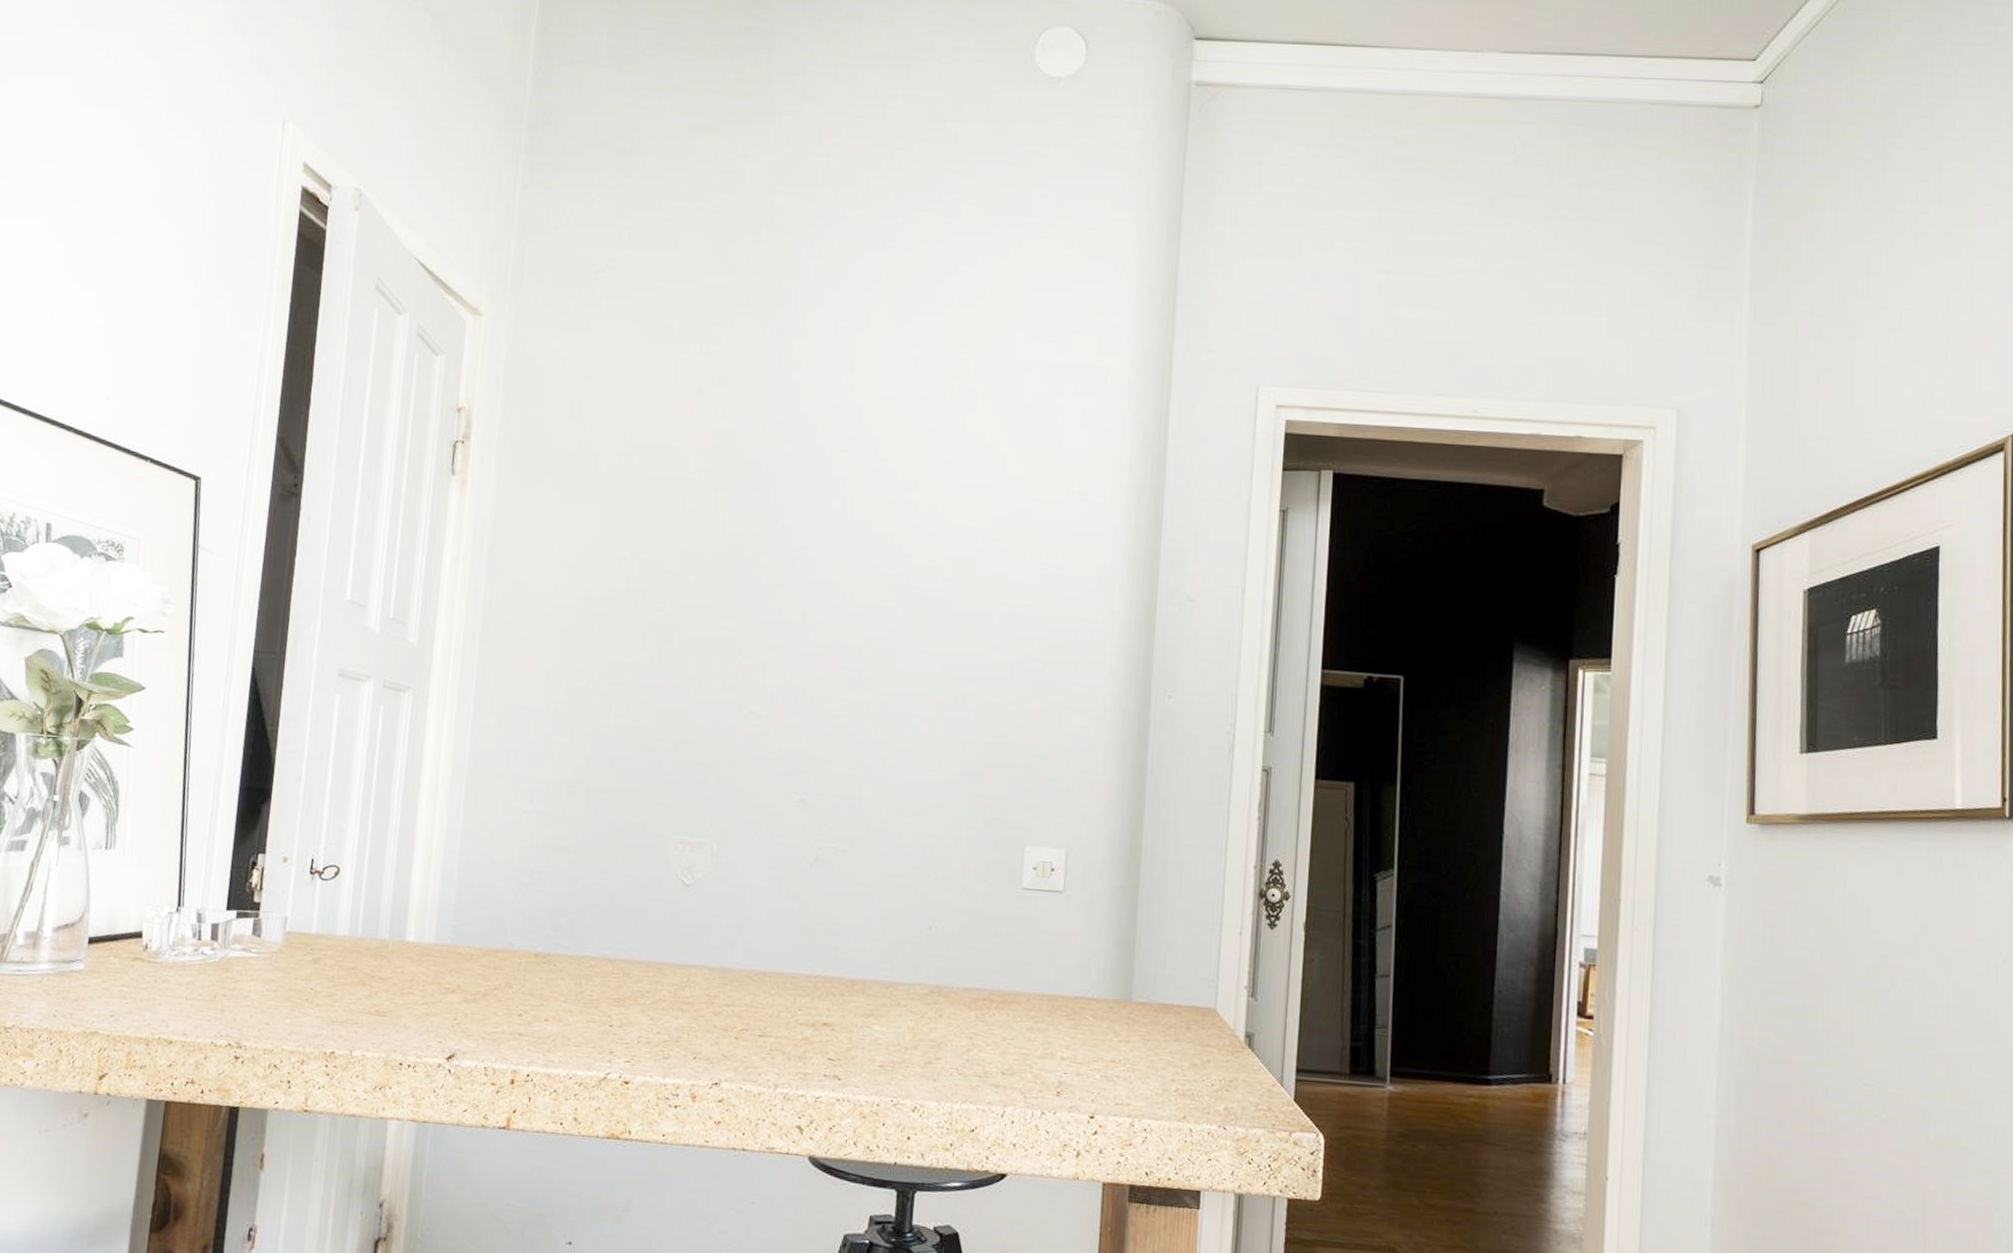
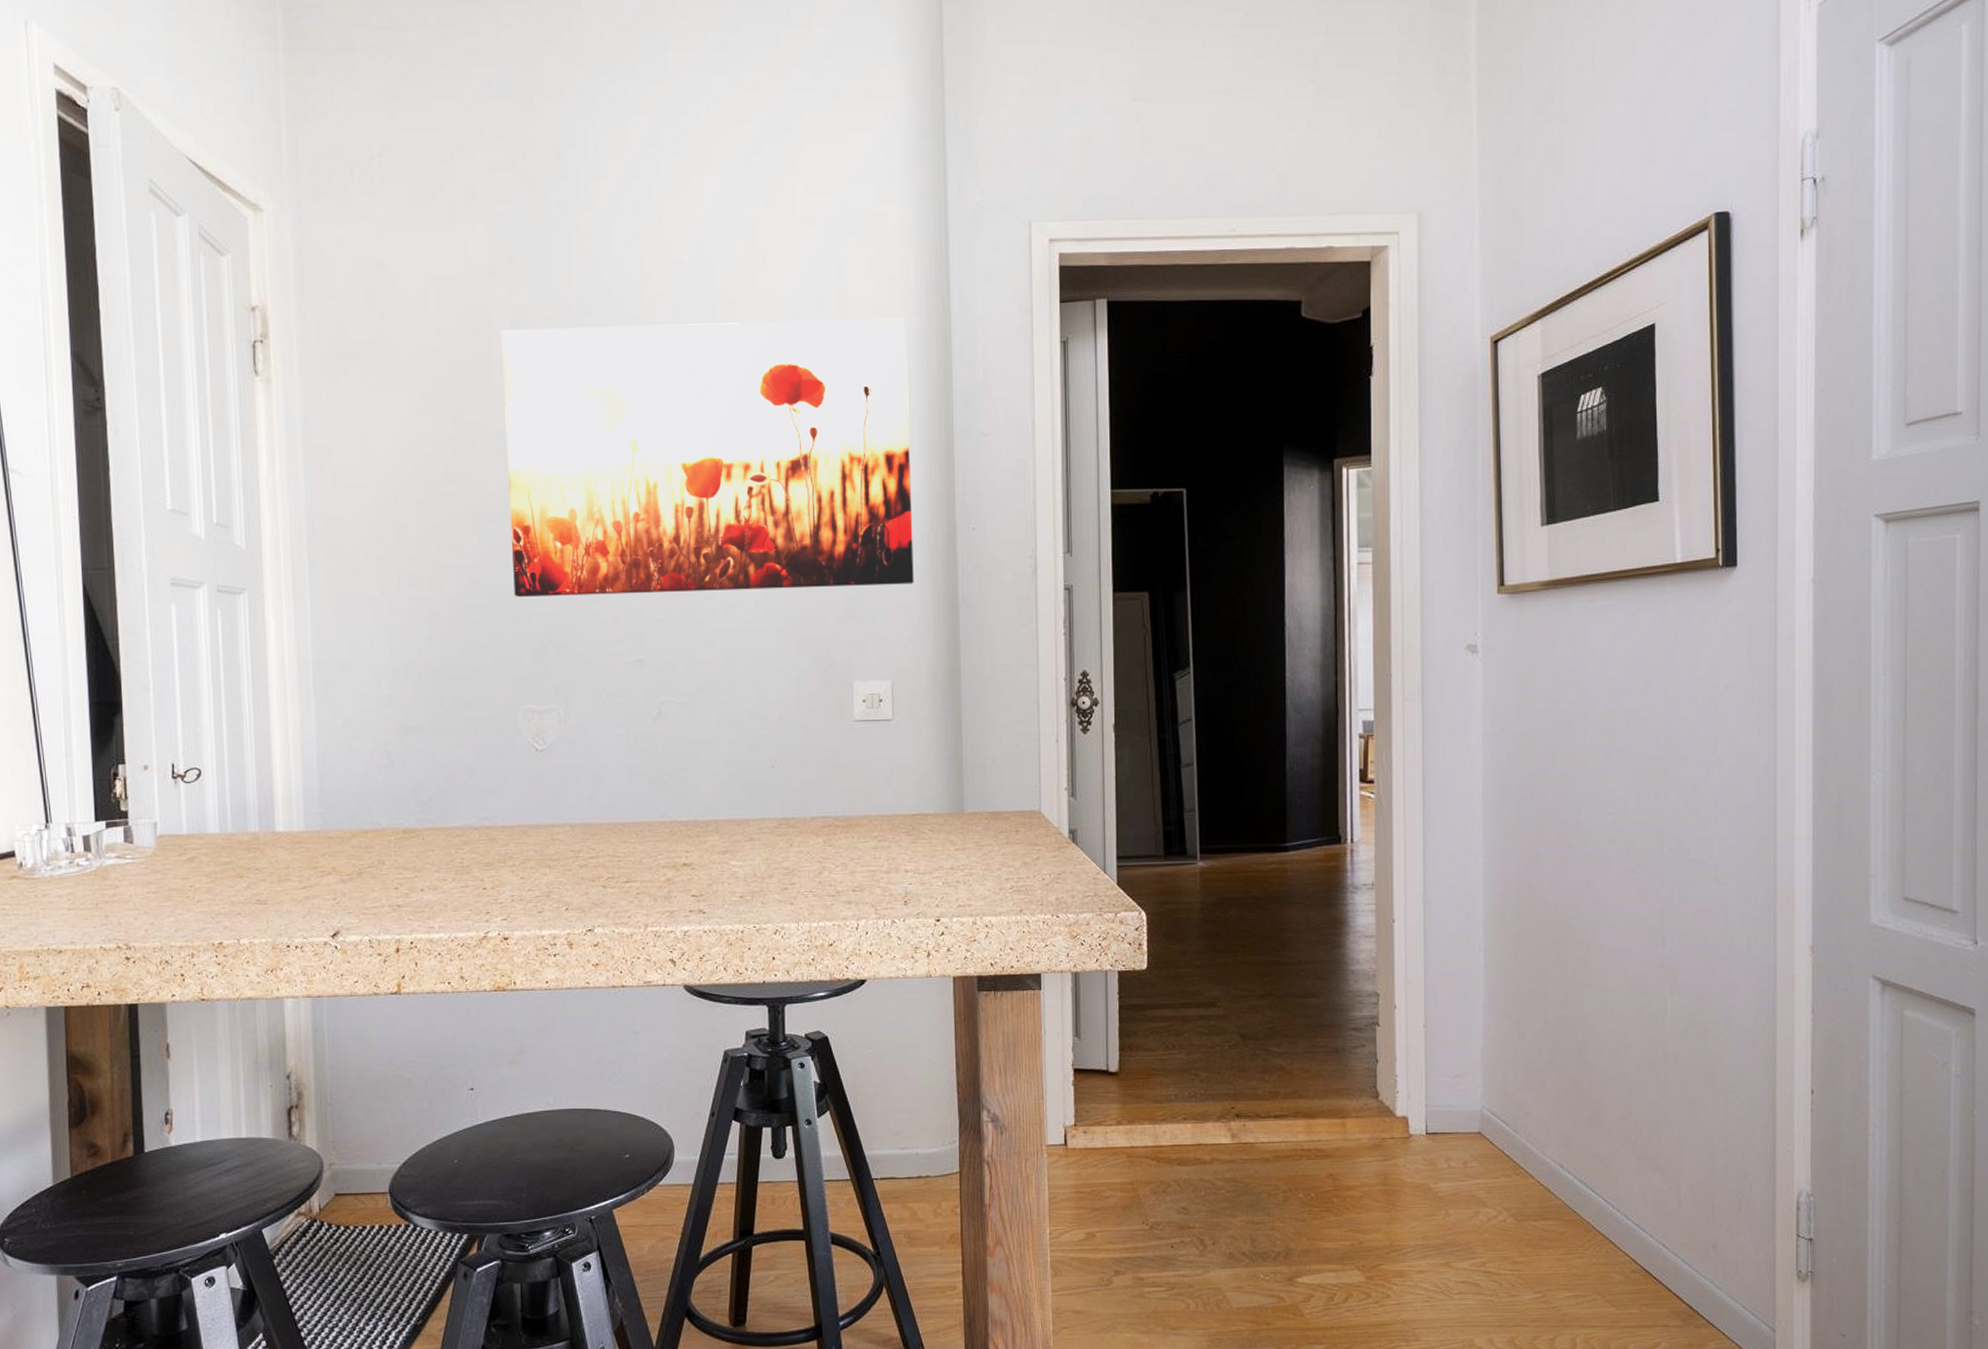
wall art: none [681,450,1117,749] -> present [501,317,914,597]

